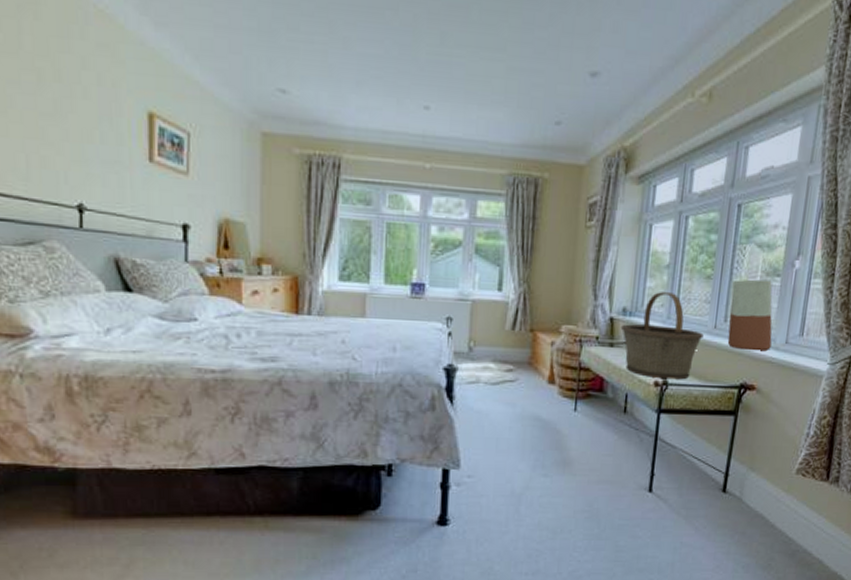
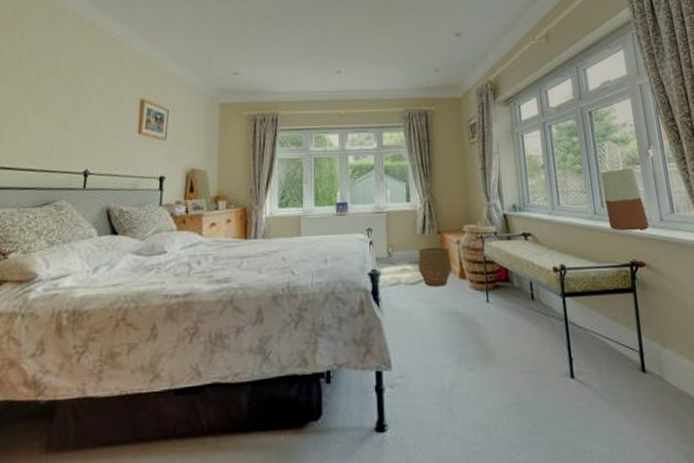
basket: none [502,346,542,390] -> present [418,247,453,287]
basket: present [620,292,704,379] -> none [514,188,587,264]

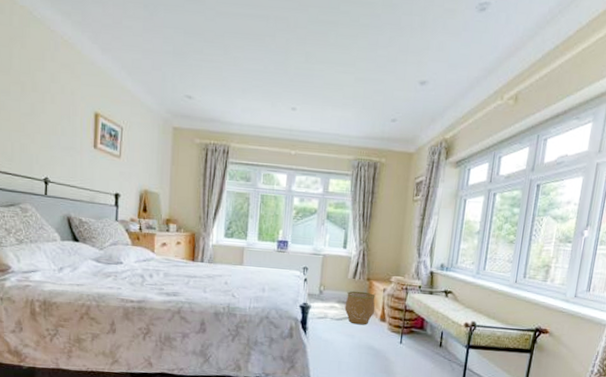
vase: present [600,168,649,231] -> none [525,244,565,303]

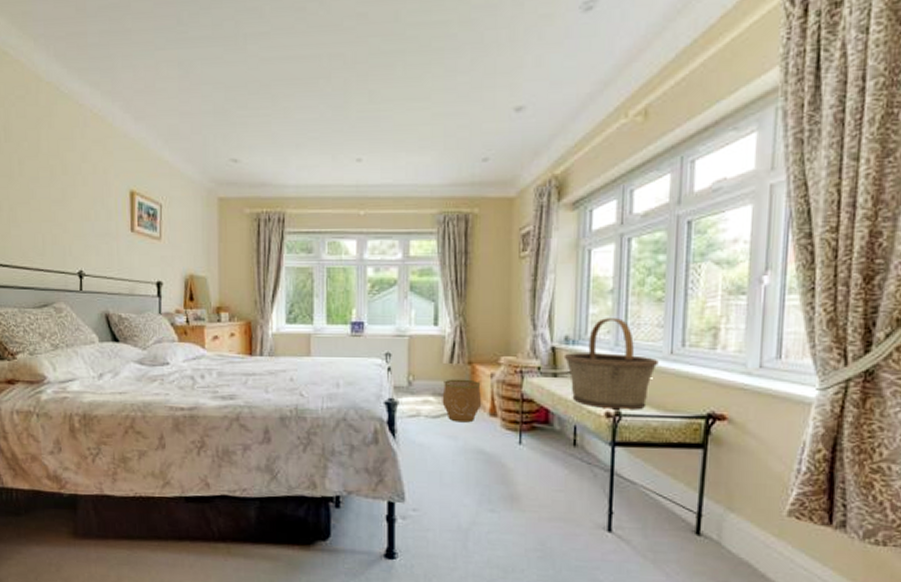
basket: none [438,252,506,322] -> present [563,318,659,409]

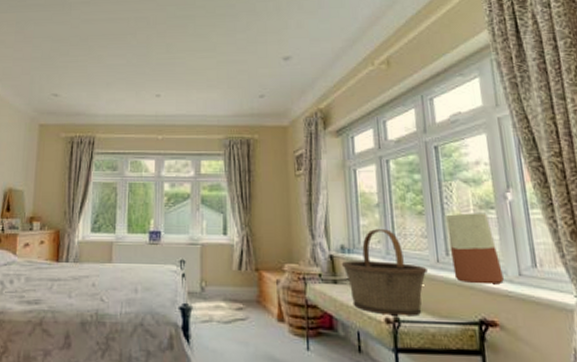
basket: present [442,379,482,423] -> none [232,285,270,328]
vase: none [687,299,742,377] -> present [446,213,504,285]

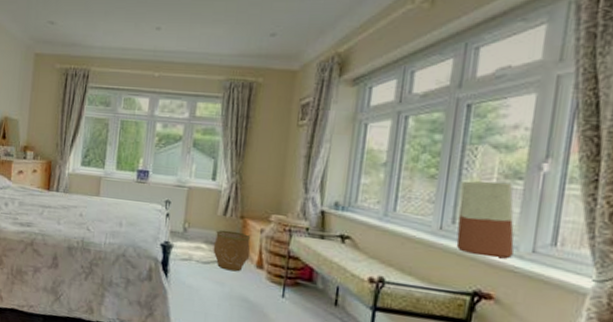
basket: none [232,285,270,328] -> present [213,230,251,272]
basket: present [341,229,428,315] -> none [332,189,427,279]

